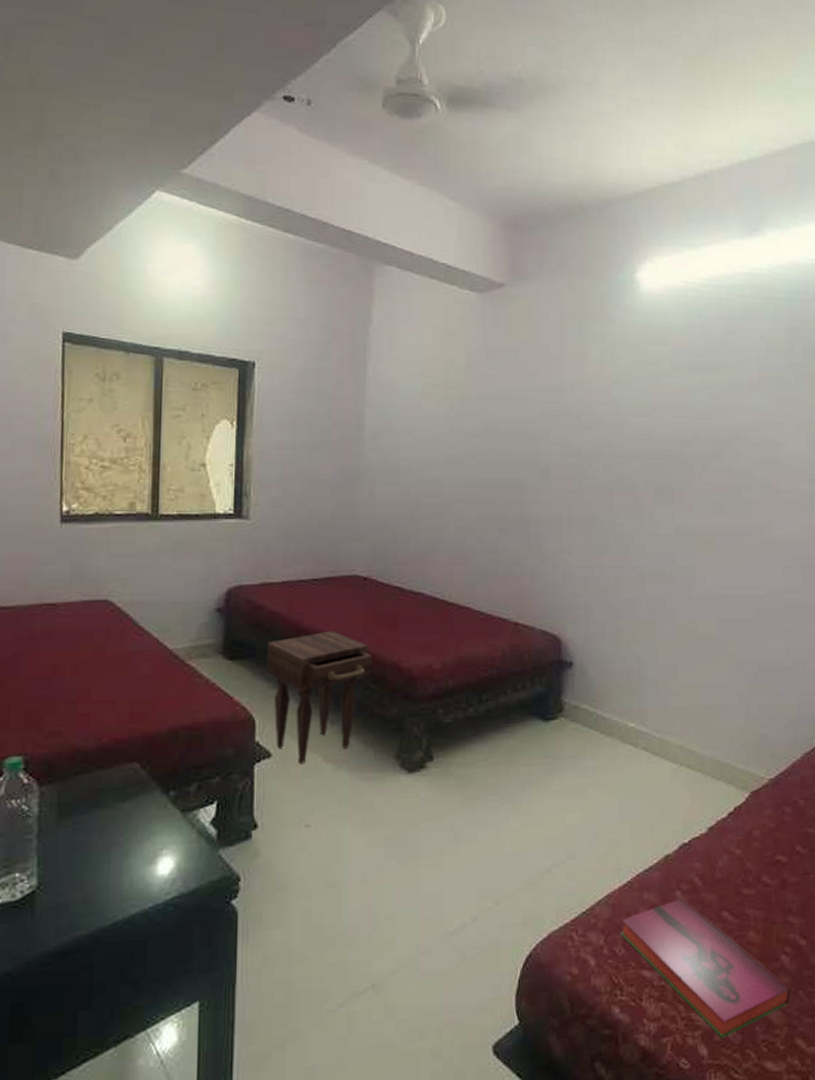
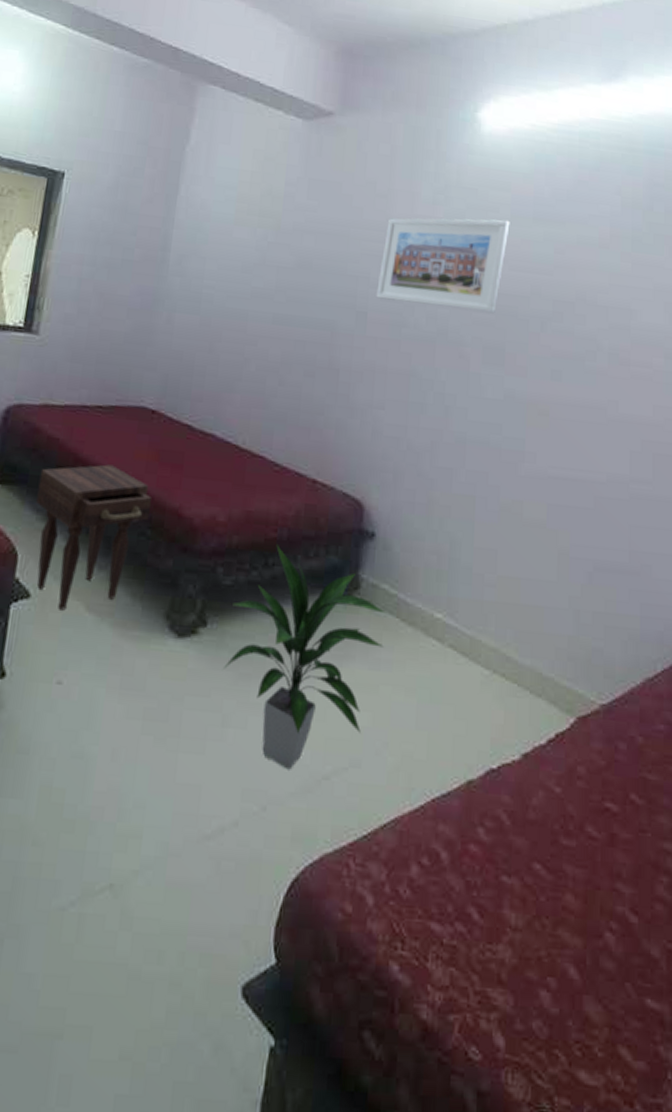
indoor plant: none [451,683,588,869] -> present [223,545,387,770]
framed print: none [557,372,671,459] -> present [376,218,510,314]
hardback book: present [621,898,791,1038] -> none [407,837,615,1028]

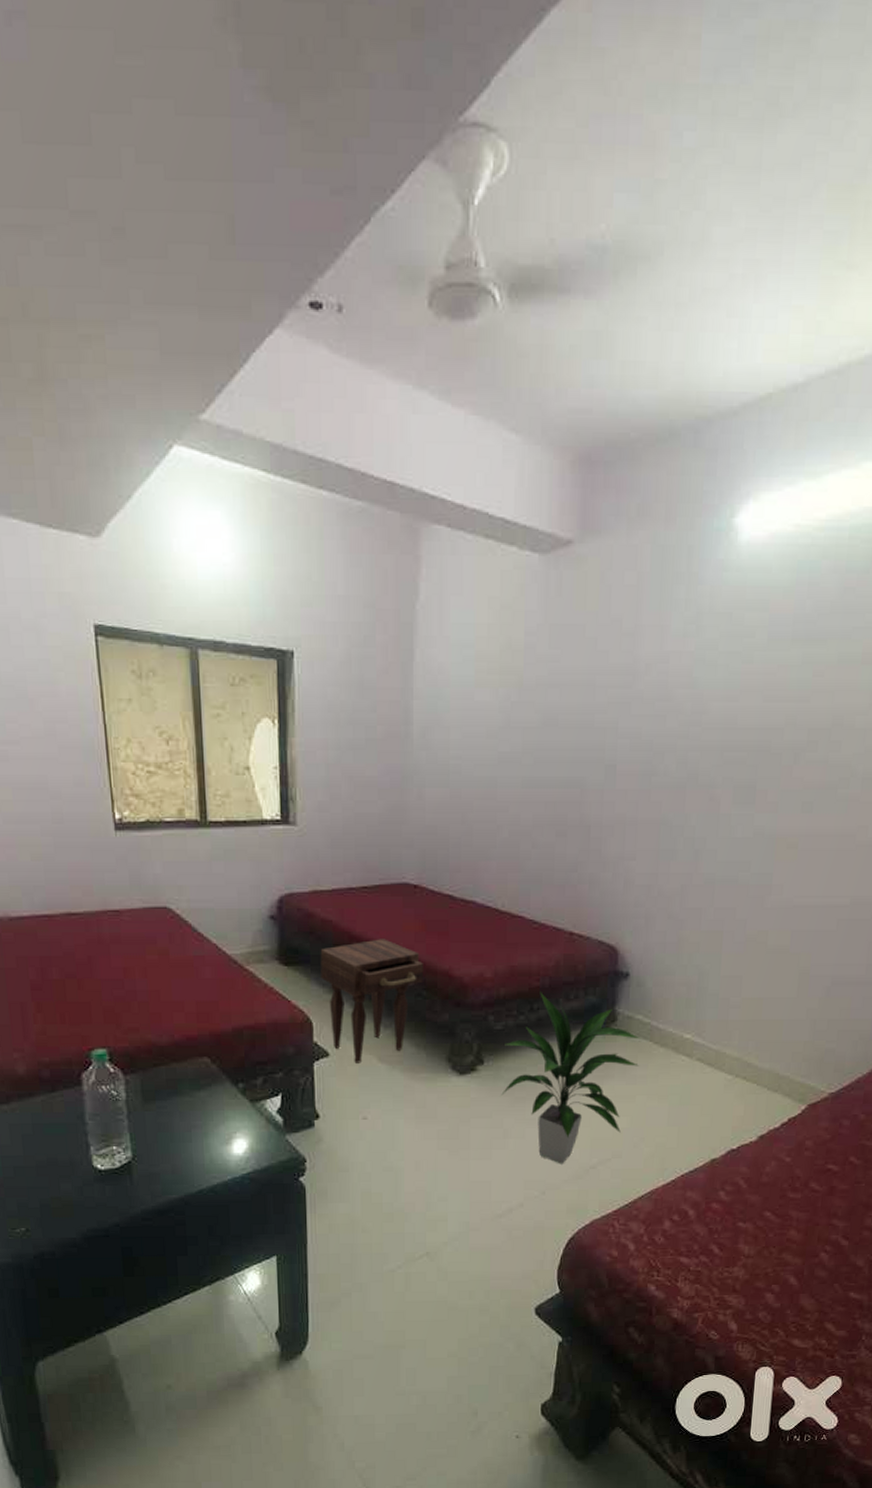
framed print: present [376,218,510,314] -> none [625,645,767,751]

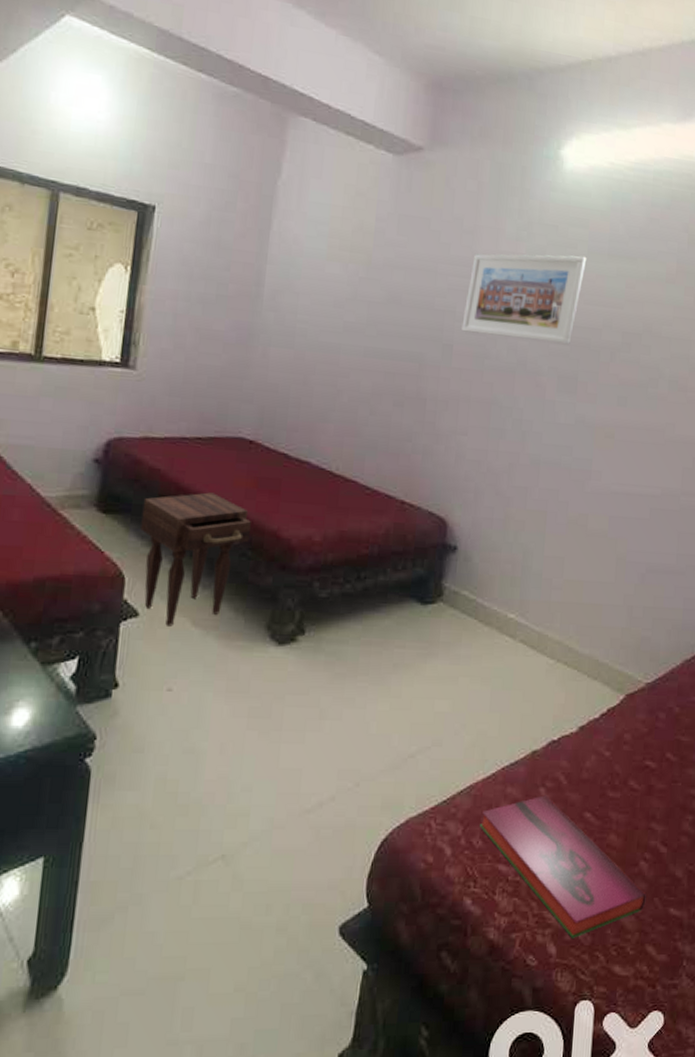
indoor plant: present [501,992,642,1164] -> none [320,560,467,752]
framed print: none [625,645,767,751] -> present [461,253,587,345]
hardback book: none [661,1198,826,1317] -> present [480,795,646,938]

